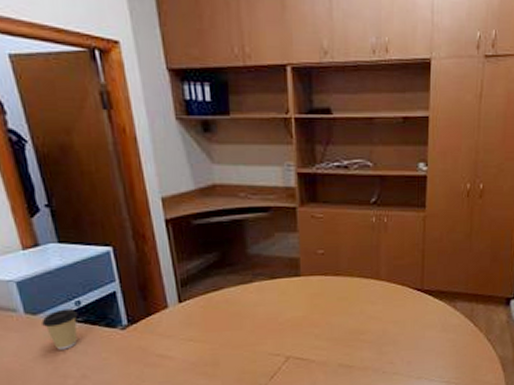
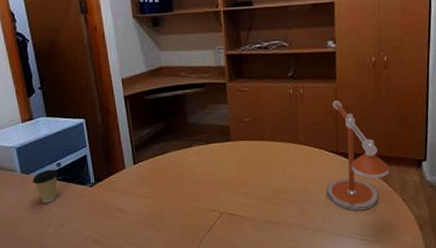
desk lamp: none [409,232,475,352] -> present [328,100,388,211]

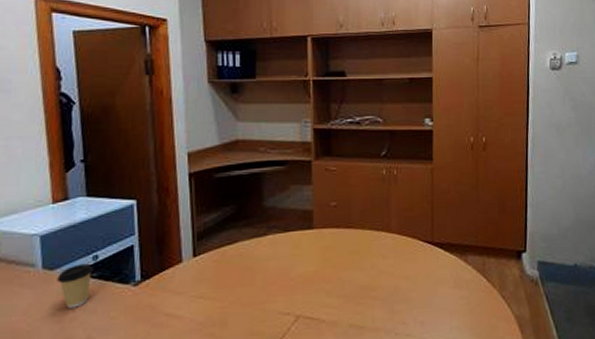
desk lamp: present [328,100,388,211] -> none [421,184,487,311]

